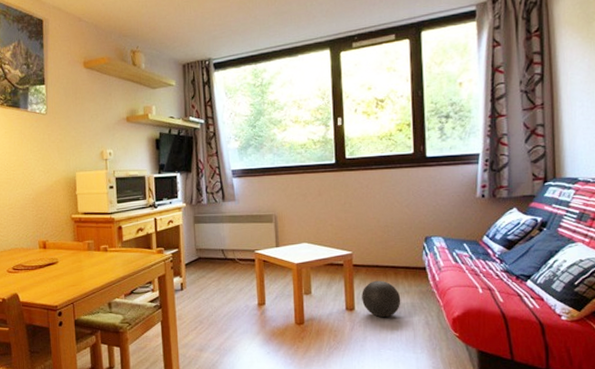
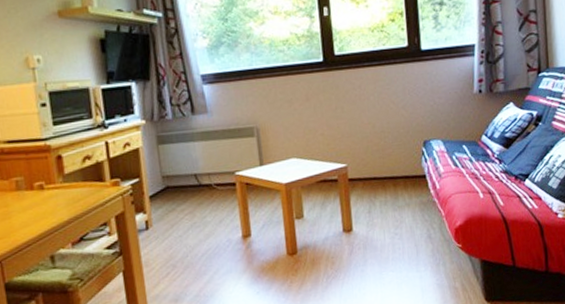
ball: present [362,280,401,318] -> none [359,194,402,237]

